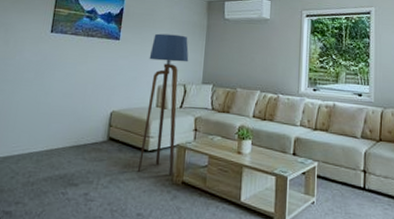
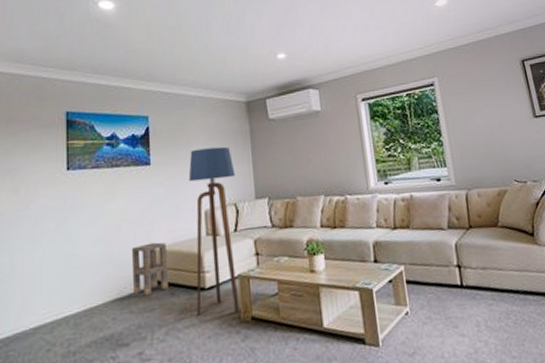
side table: none [89,104,122,148] -> present [131,242,168,296]

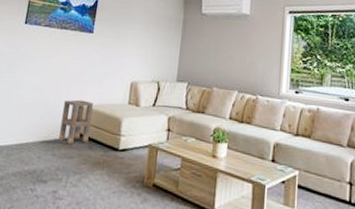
floor lamp: present [188,146,240,316] -> none [107,27,164,177]

